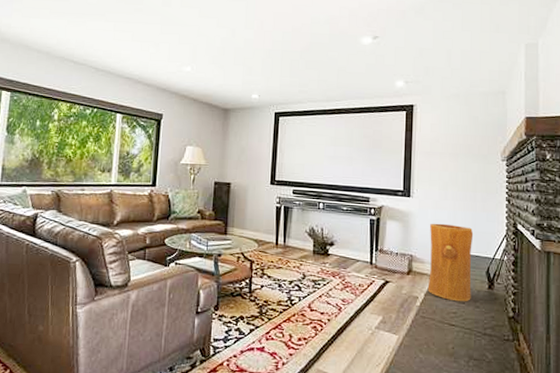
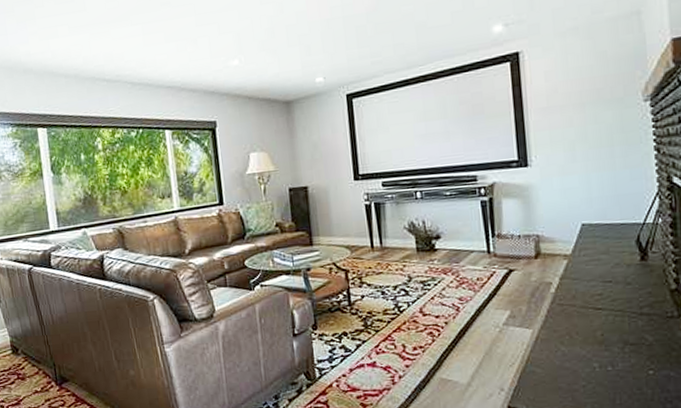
decorative log: present [427,223,474,302] -> none [557,190,620,281]

